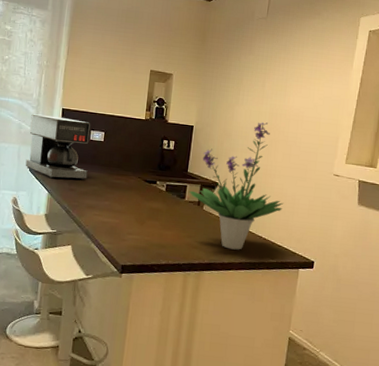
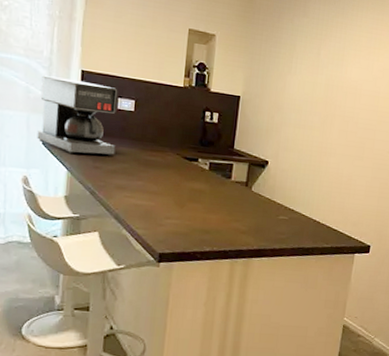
potted plant: present [189,122,284,250] -> none [235,94,340,235]

